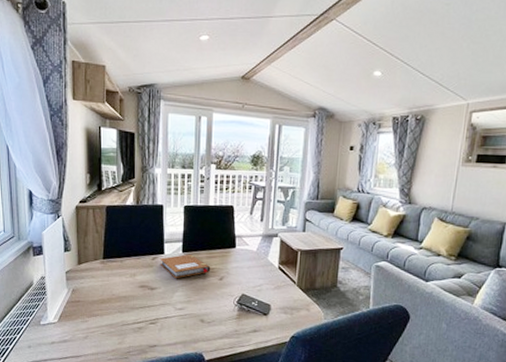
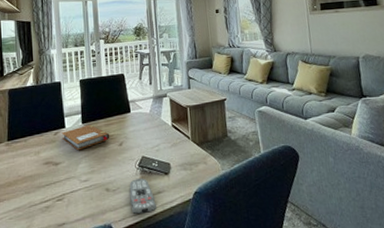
remote control: none [224,314,250,349] -> present [129,178,156,215]

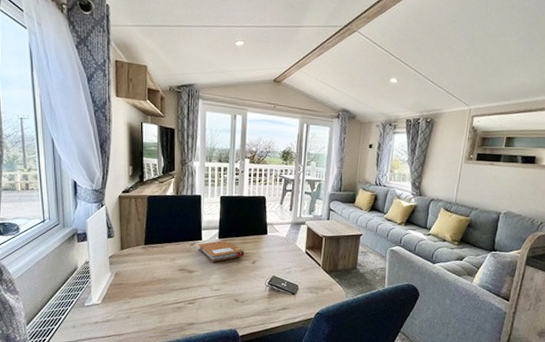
remote control: present [129,178,156,215] -> none [256,294,280,325]

